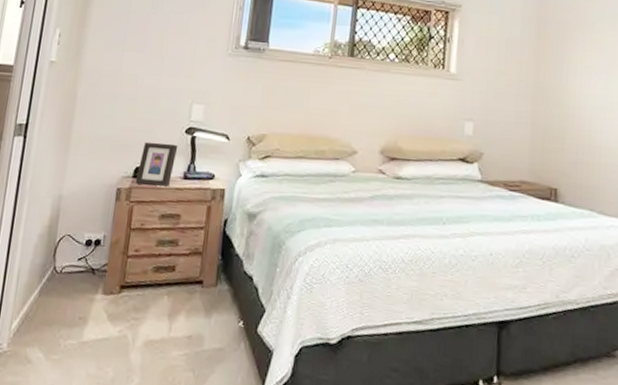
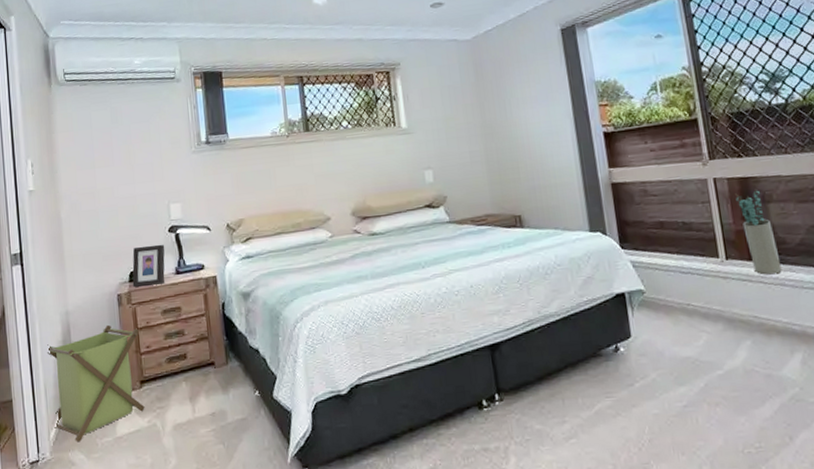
laundry basket: none [18,219,132,339] -> present [47,325,145,442]

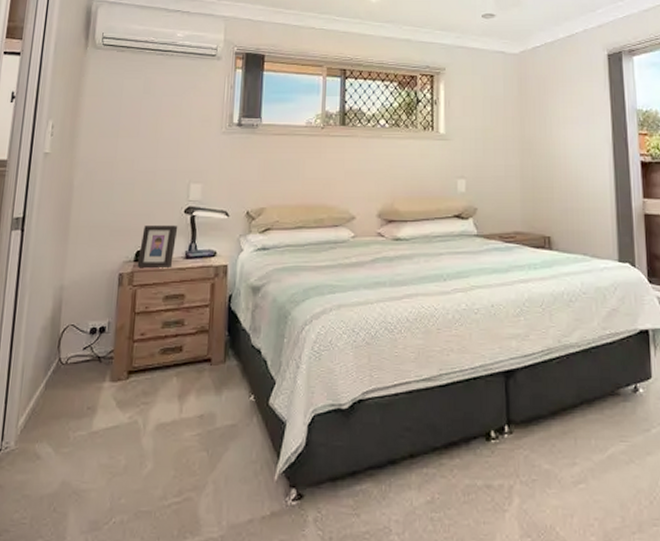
laundry basket: present [47,325,145,442] -> none [25,306,137,433]

